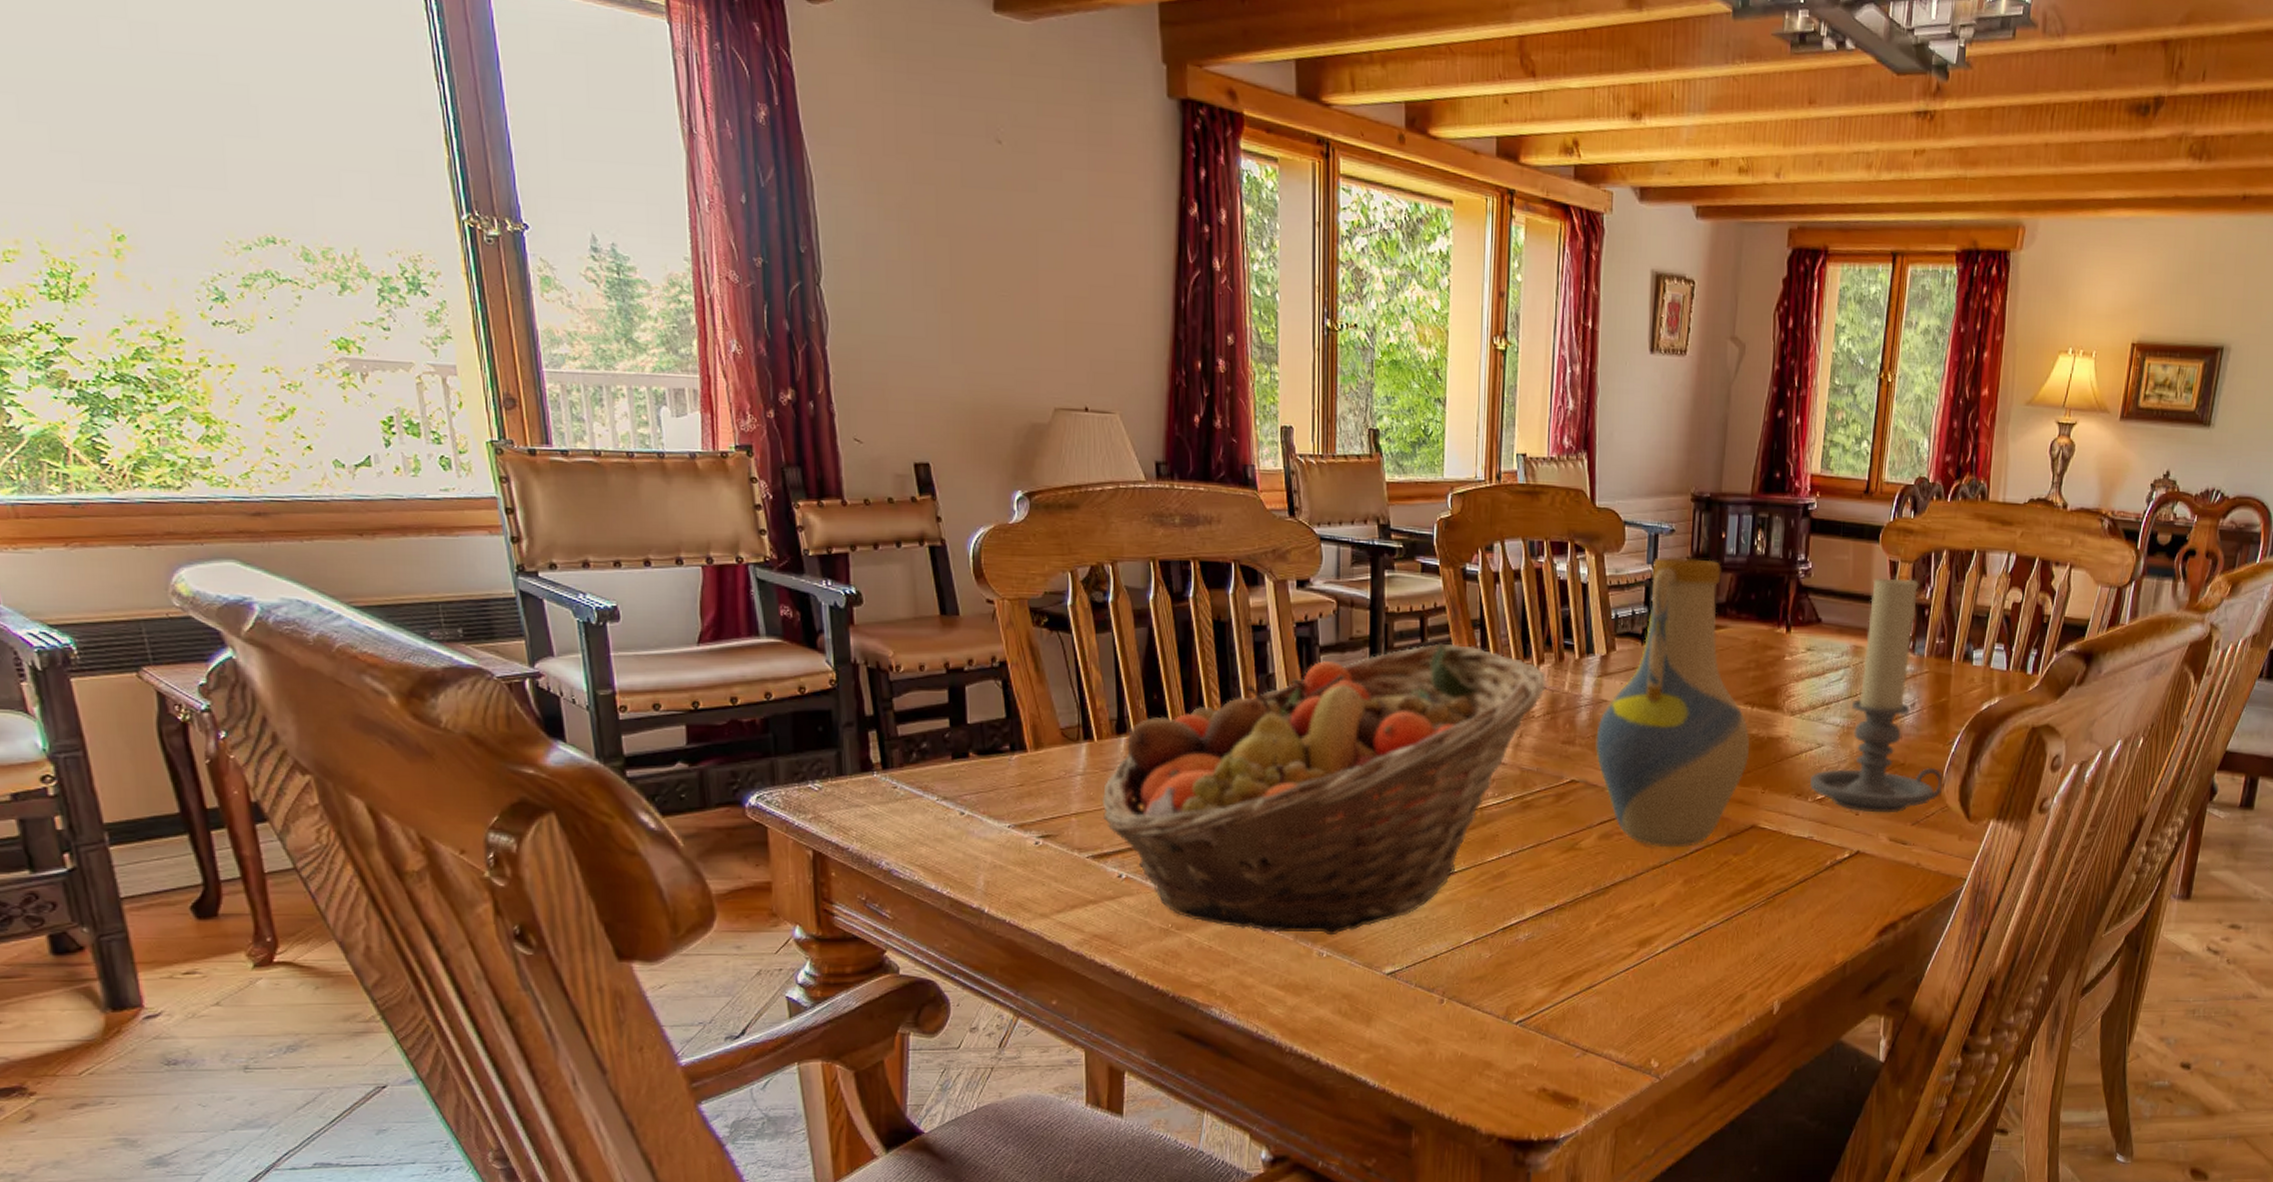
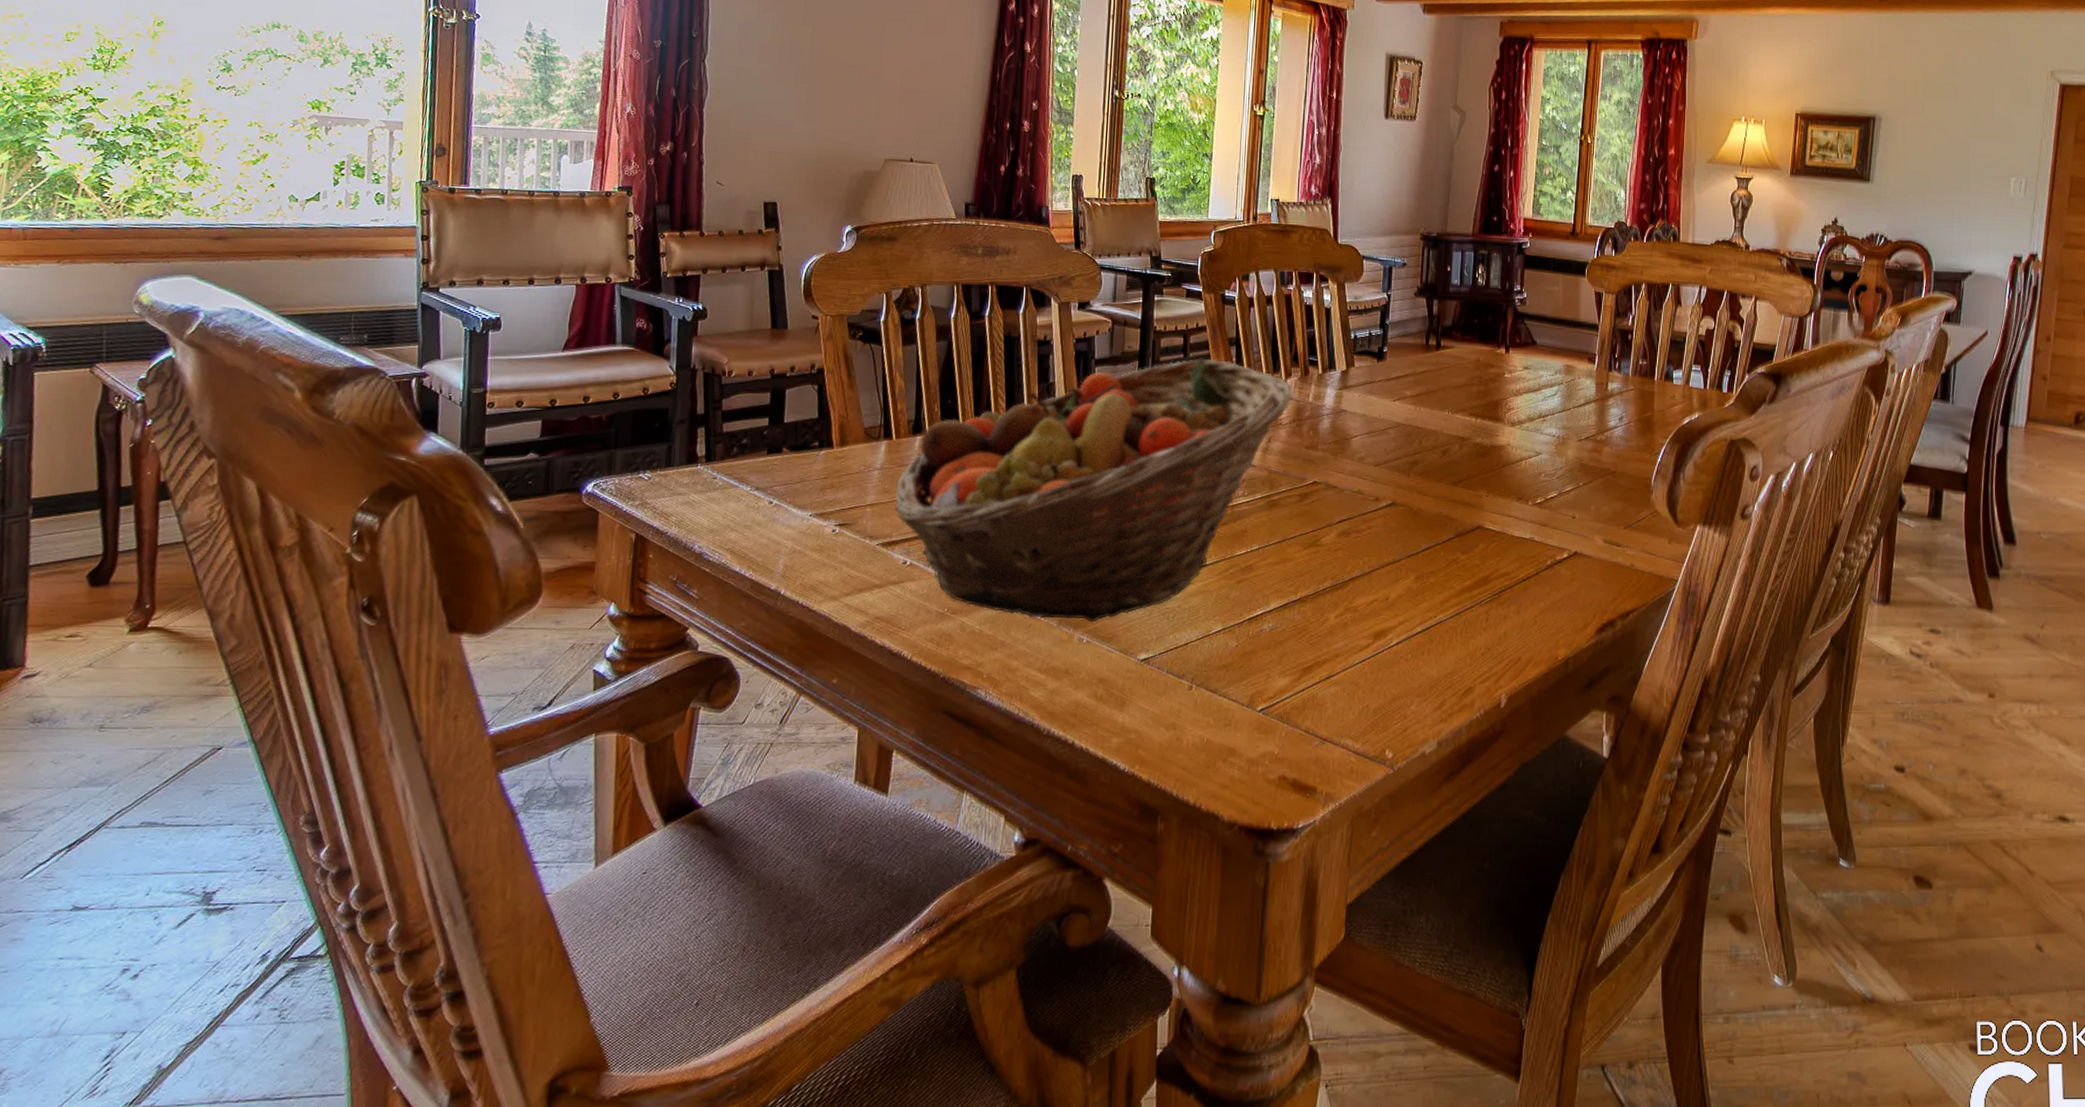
vase: present [1596,556,1750,848] -> none [1336,286,1475,546]
candle holder: present [1810,574,1944,813] -> none [1530,303,1652,517]

